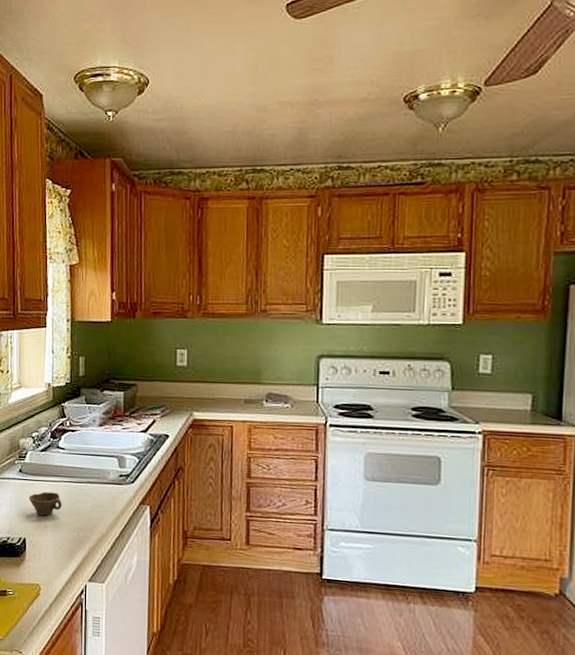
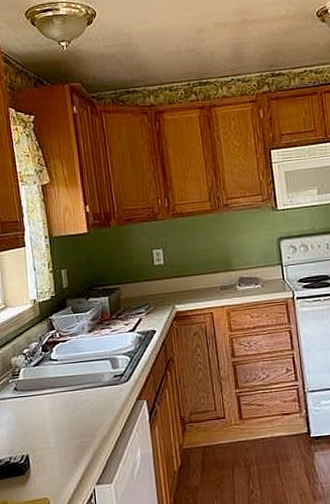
cup: present [29,491,62,516] -> none [27,404,61,430]

